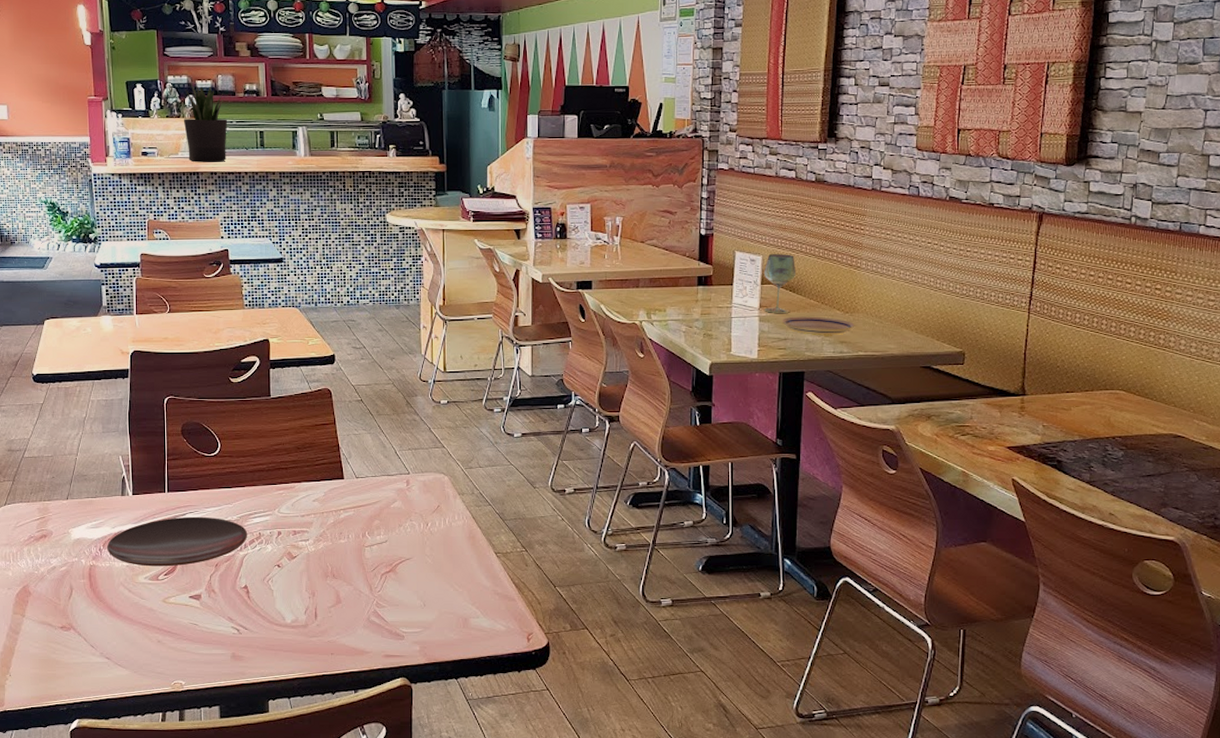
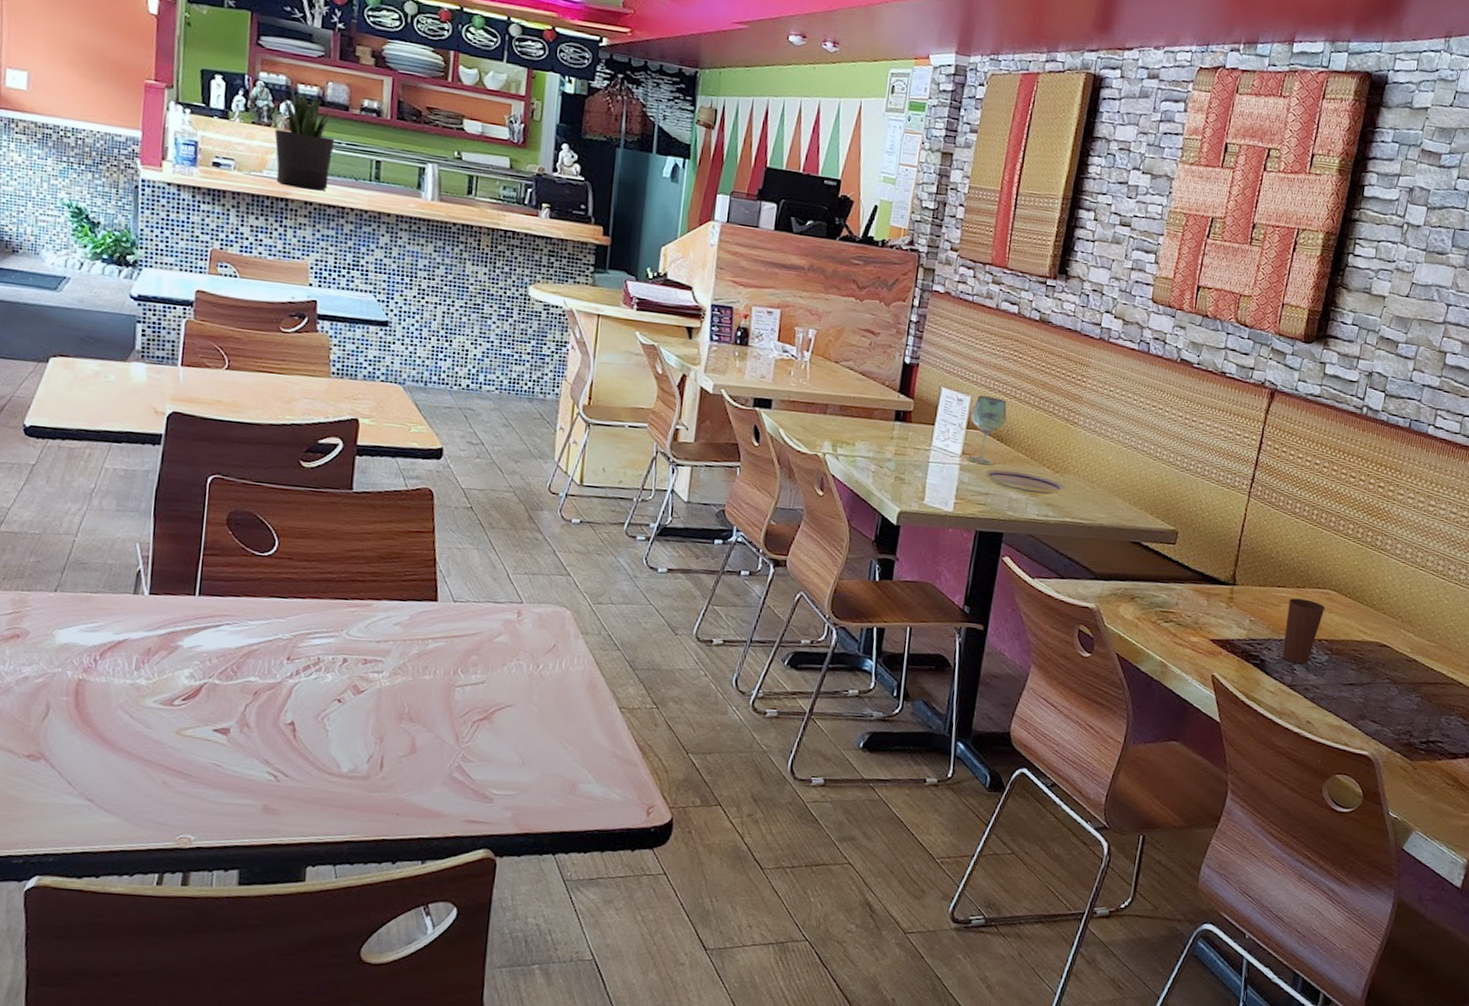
plate: present [106,516,248,567] -> none [104,628,303,690]
cup: none [1078,401,1116,461] -> present [1282,598,1326,664]

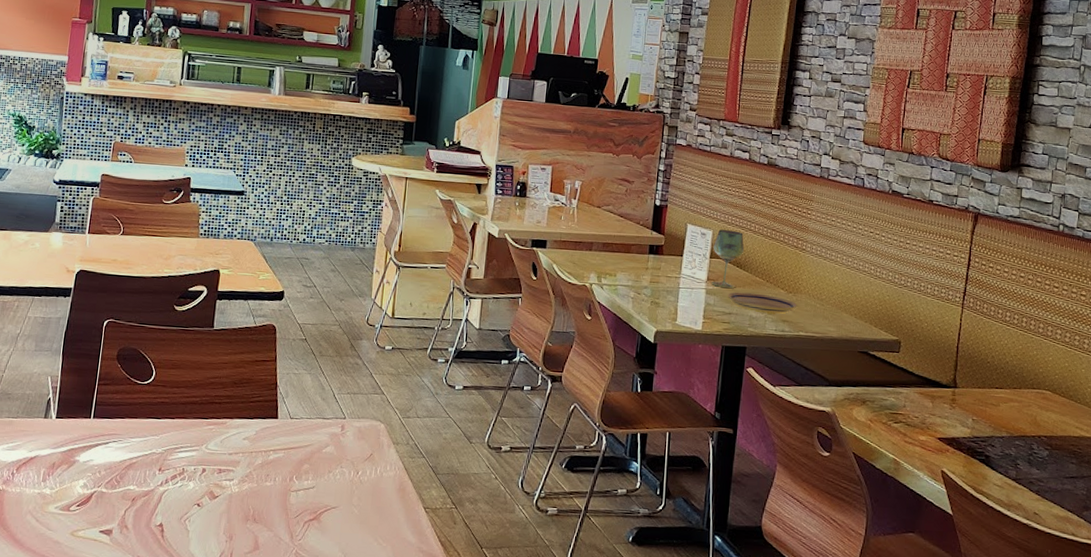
planter: present [274,83,335,191] -> none [163,13,208,93]
cup: present [1282,598,1326,664] -> none [1006,398,1042,459]

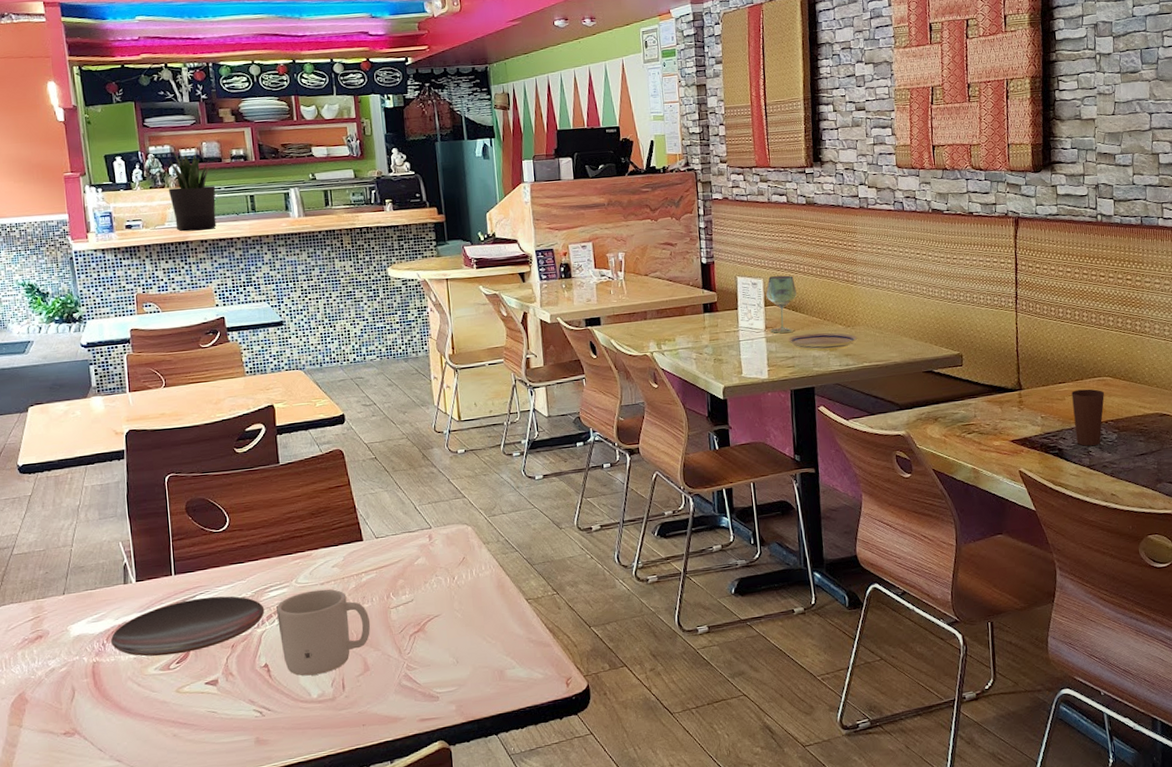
plate: none [19,445,171,497] -> present [110,596,265,657]
planter: none [163,13,208,93] -> present [168,150,217,232]
mug: none [179,458,269,544] -> present [276,589,371,676]
cup: none [1006,398,1042,459] -> present [1071,389,1105,446]

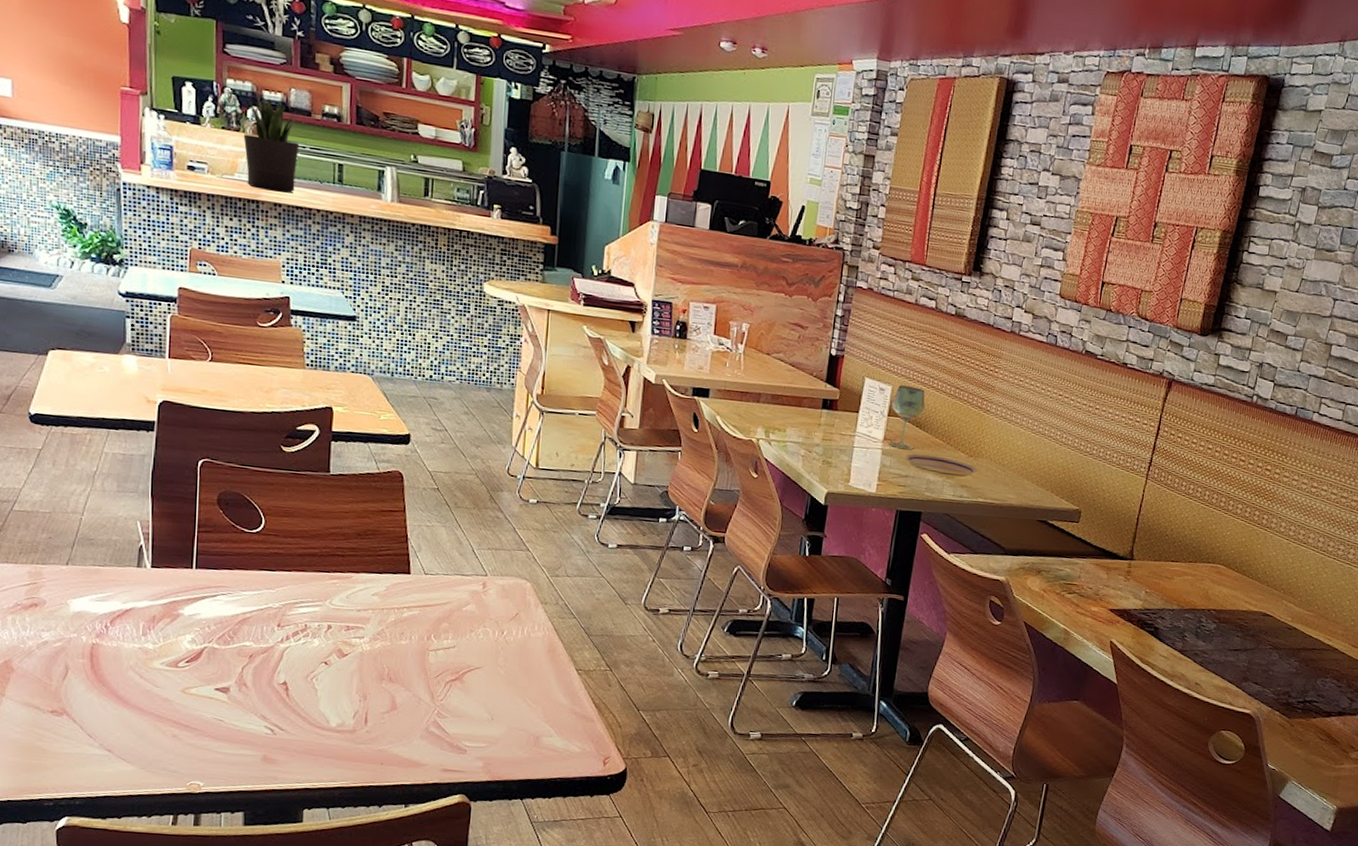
plate: present [110,596,265,657] -> none [114,598,291,653]
mug: present [276,589,371,676] -> none [304,615,406,704]
cup: present [1071,389,1105,446] -> none [1174,571,1215,631]

